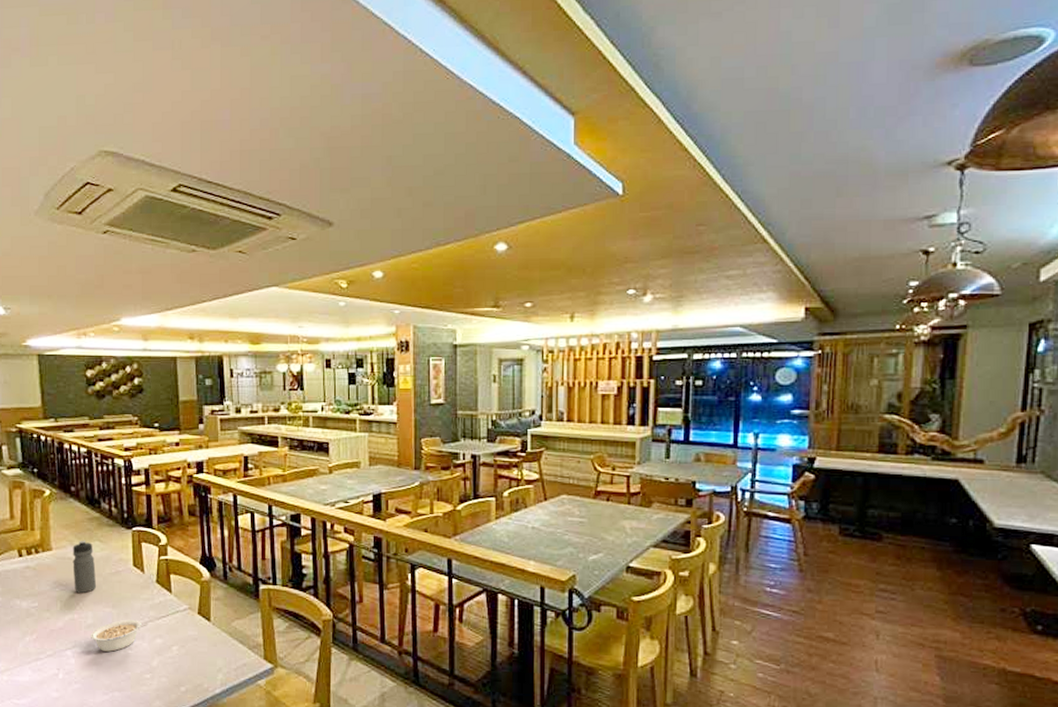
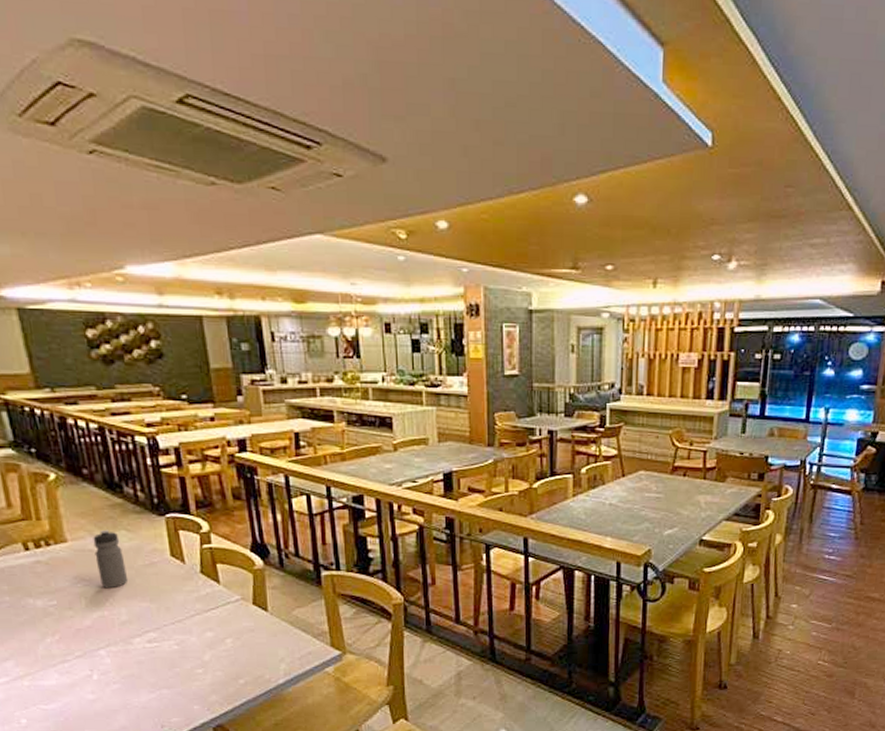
legume: present [91,619,149,652] -> none [127,613,196,649]

